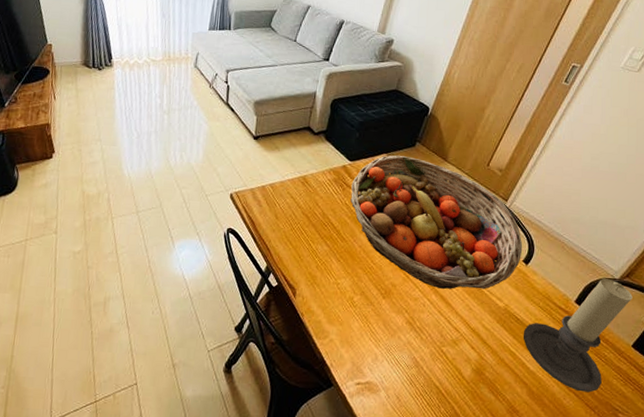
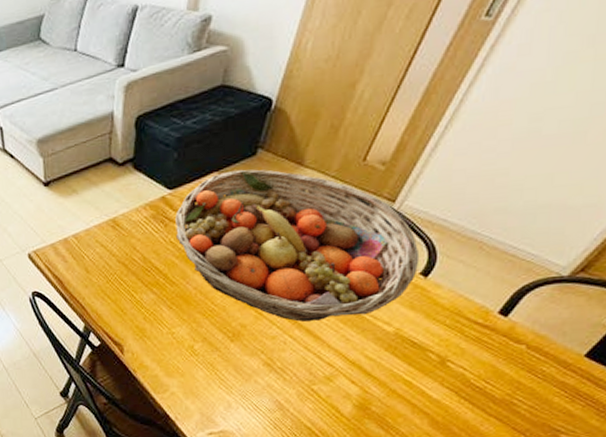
candle holder: present [523,278,633,393] -> none [422,277,590,416]

